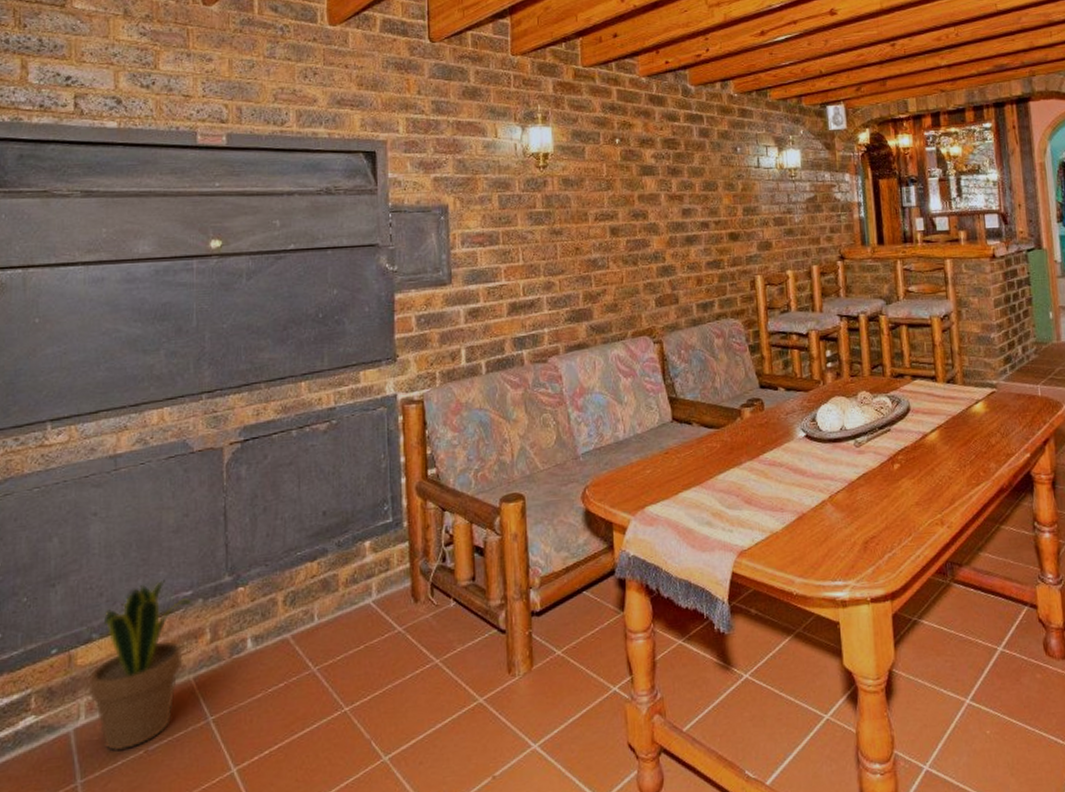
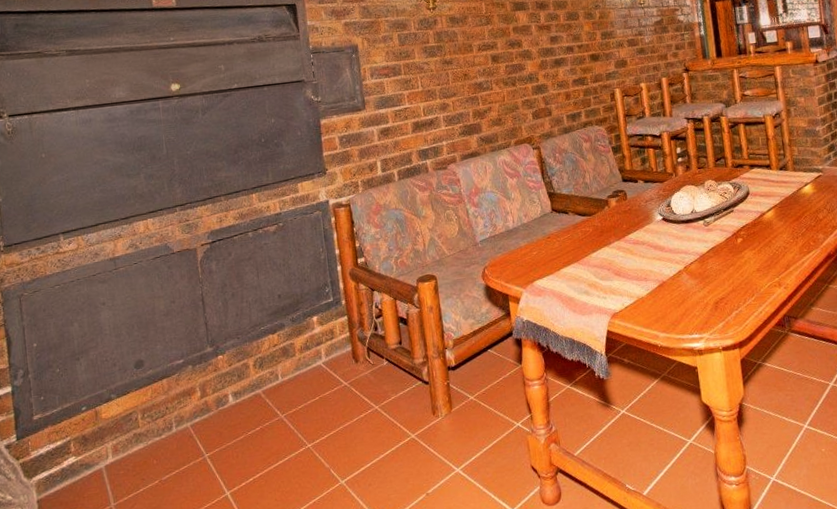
potted plant: present [88,579,194,752] -> none [111,351,186,482]

